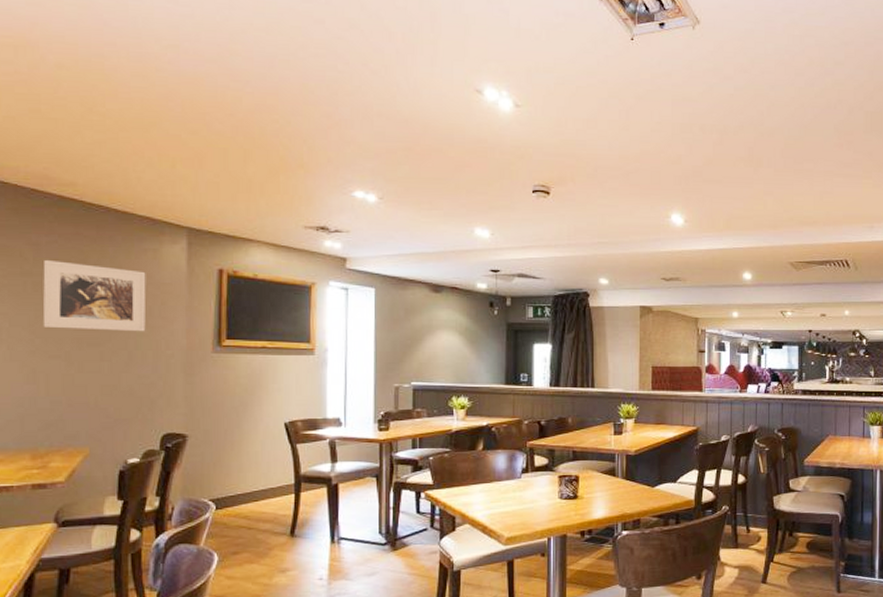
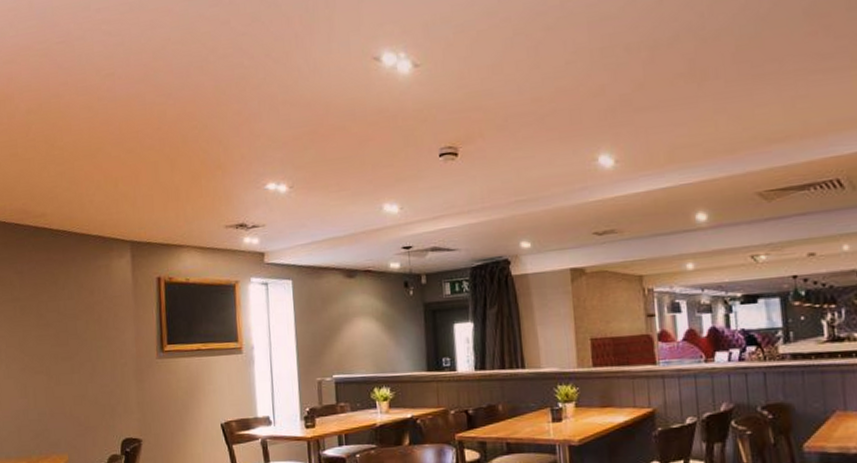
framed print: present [42,259,146,332] -> none [27,285,104,346]

